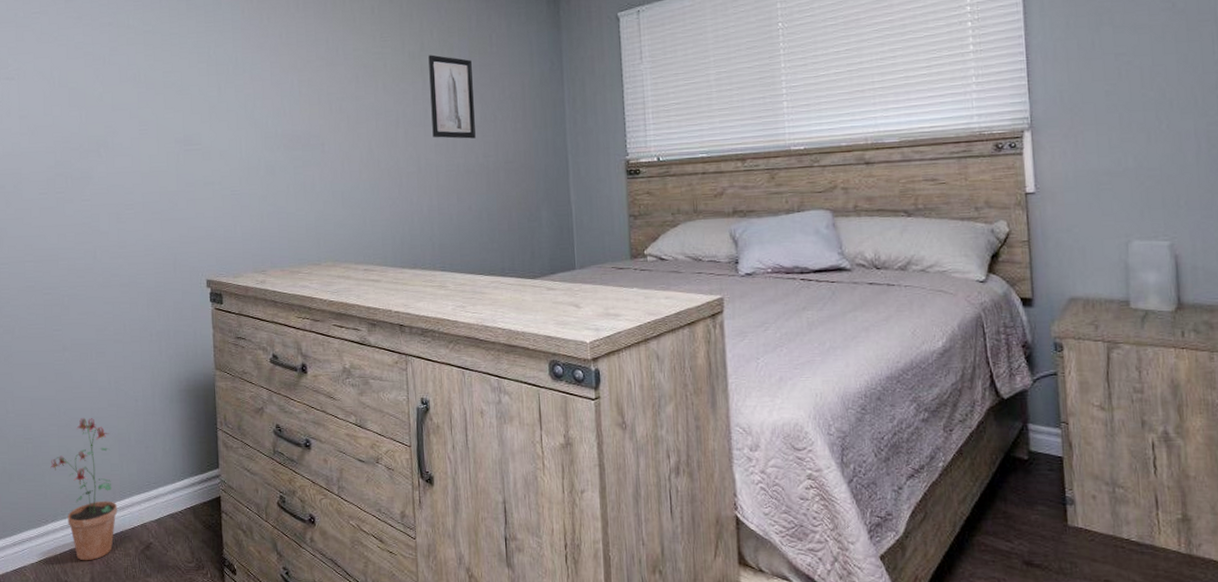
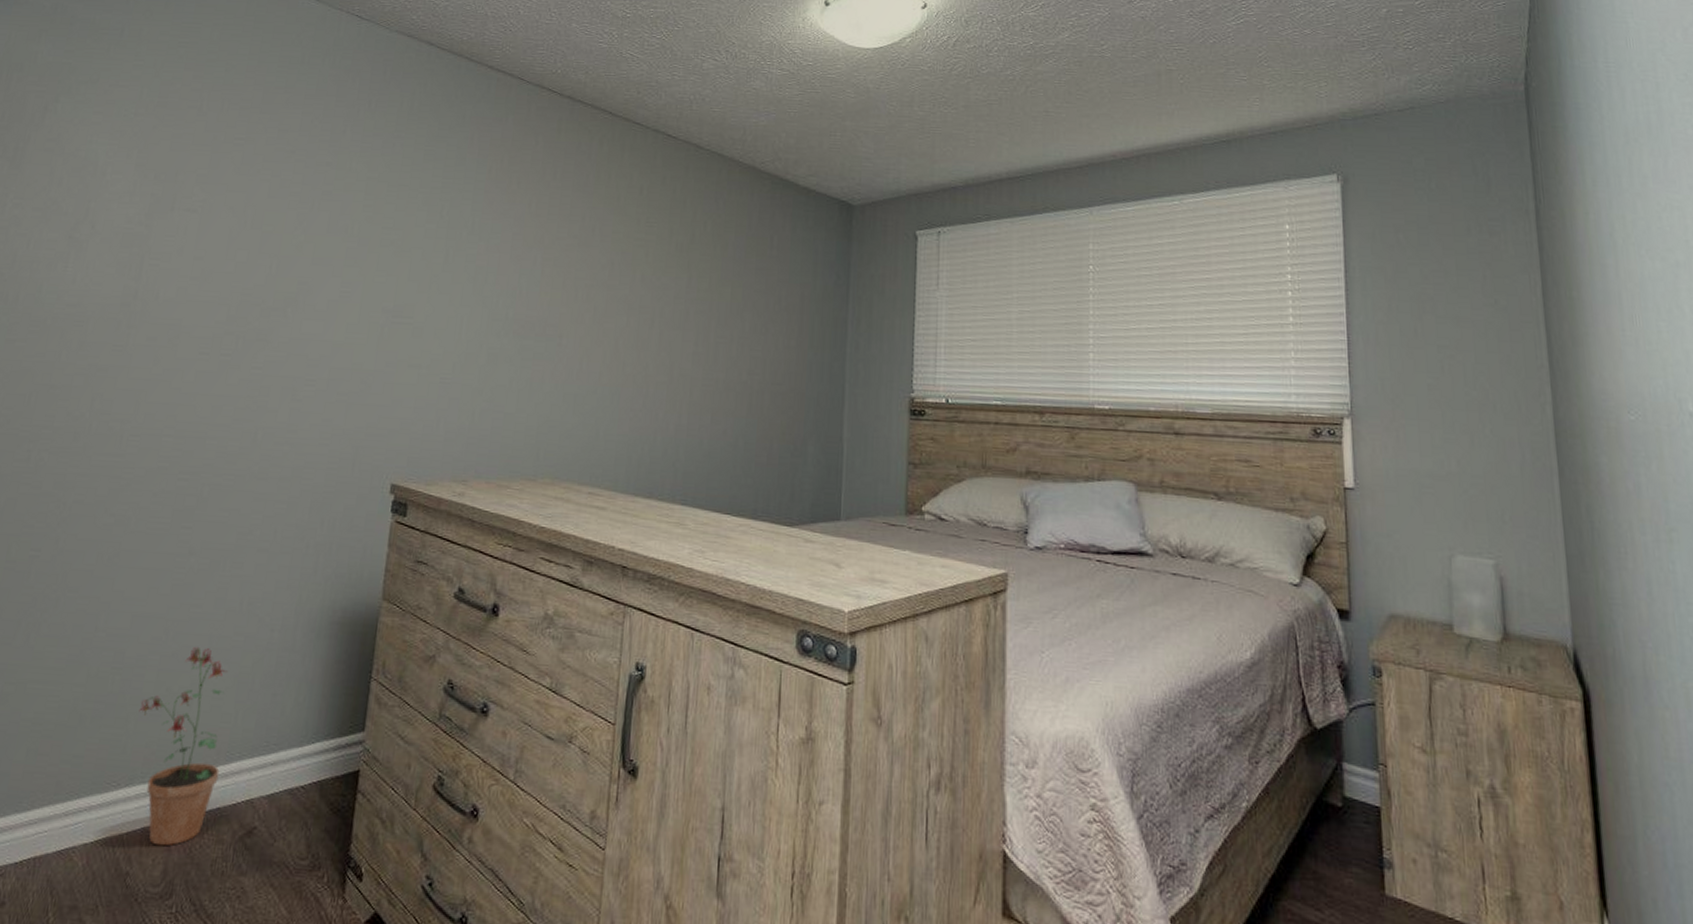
wall art: present [428,55,476,139] -> none [691,249,747,351]

